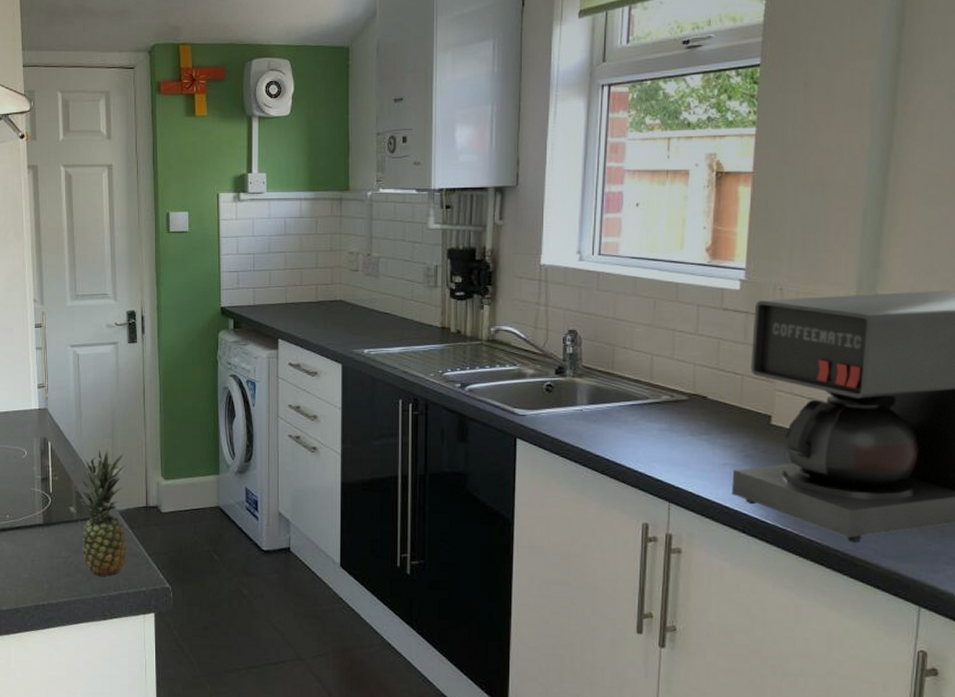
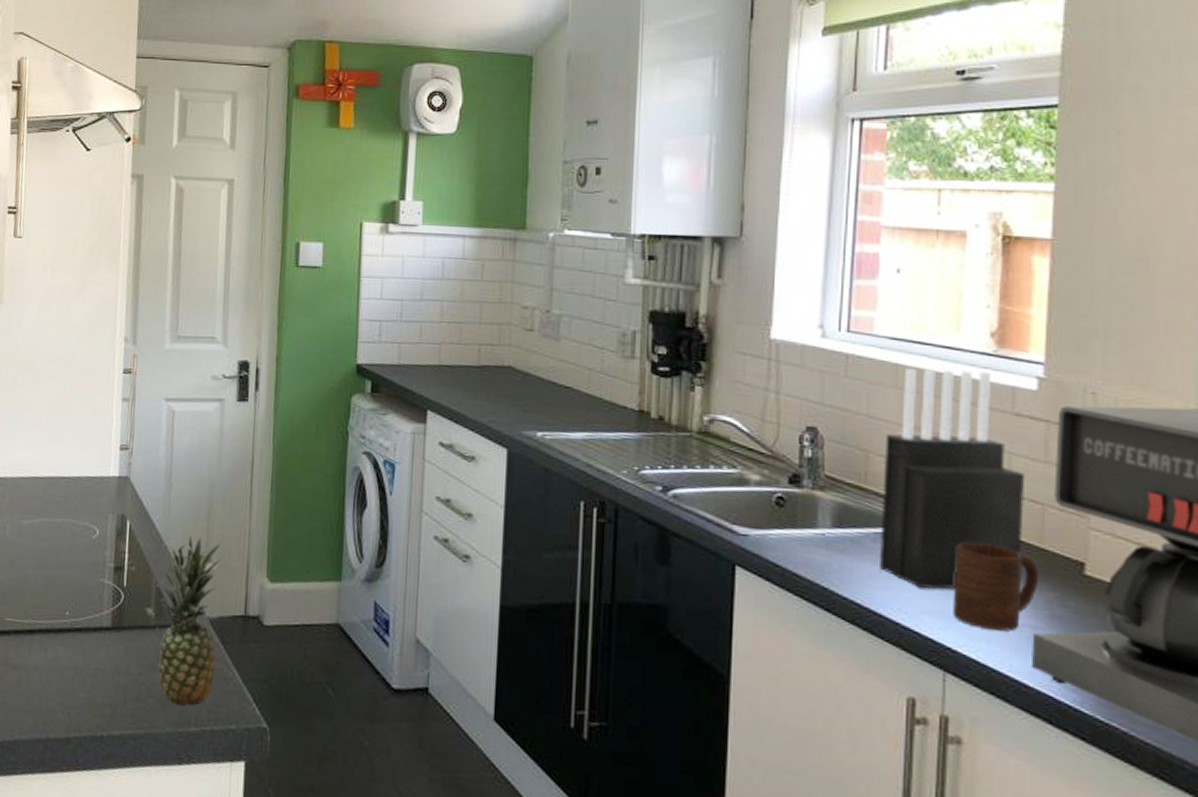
knife block: none [623,279,730,444] -> present [880,368,1026,591]
cup: none [676,407,739,470] -> present [953,542,1039,631]

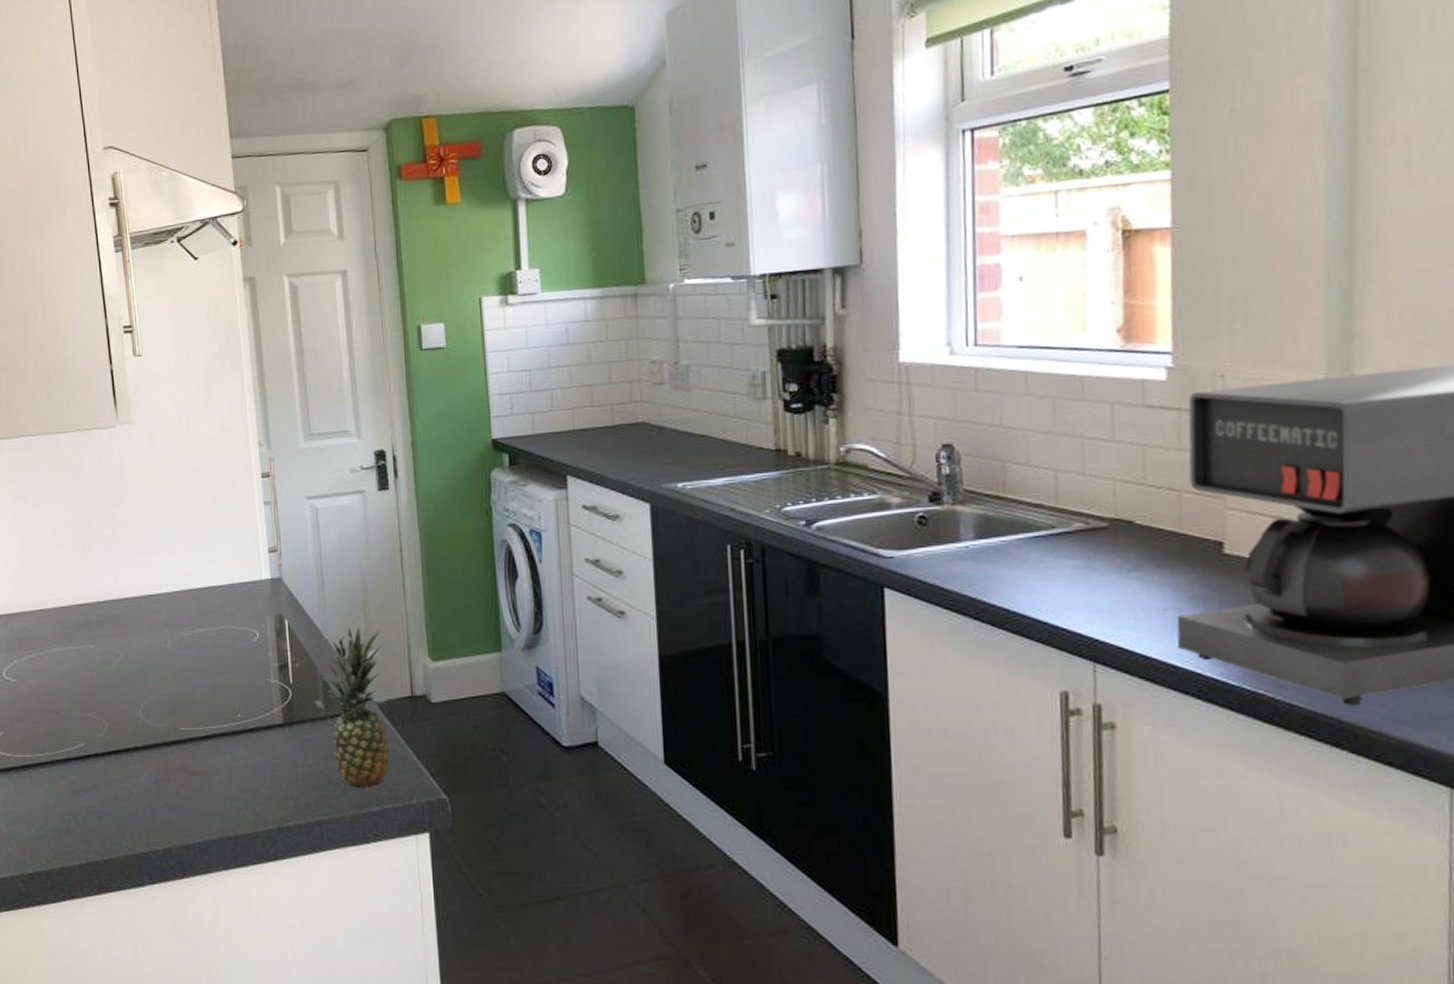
knife block: present [880,368,1026,591] -> none [1020,368,1162,587]
cup: present [953,542,1039,631] -> none [1097,536,1180,617]

